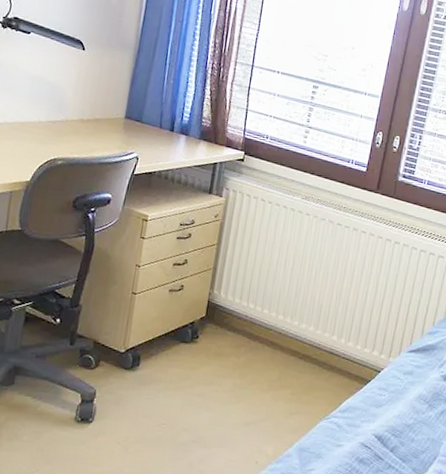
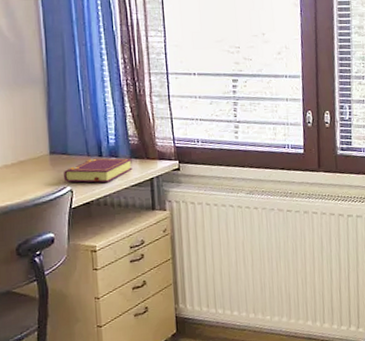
book: none [133,131,201,157] -> present [64,158,133,183]

